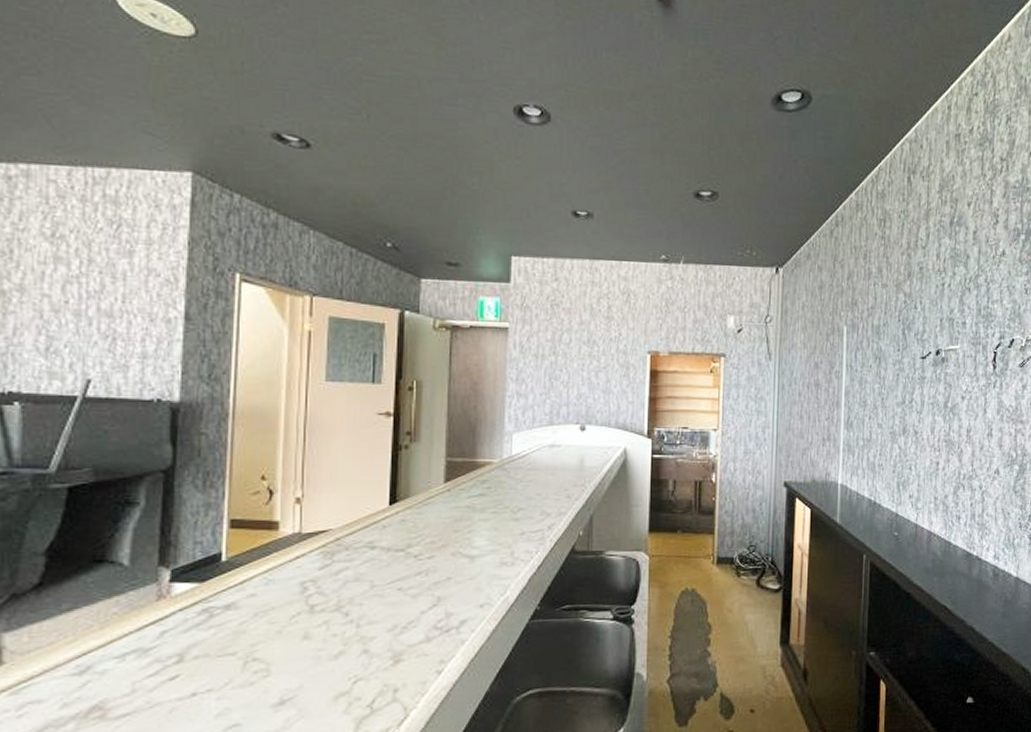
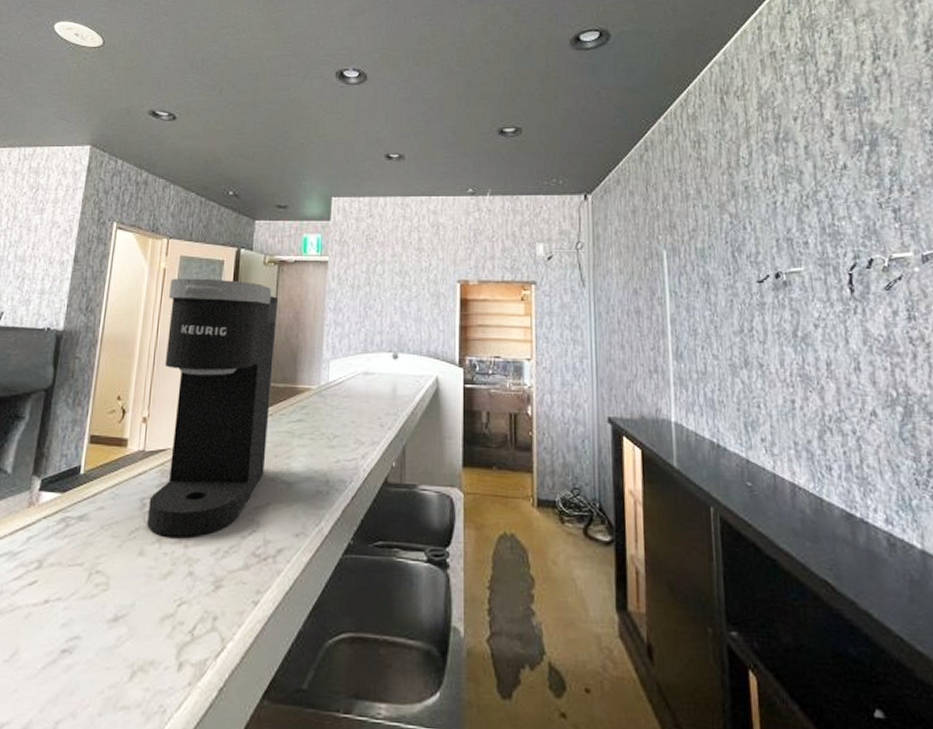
coffee maker: none [311,342,451,619] -> present [147,278,277,539]

